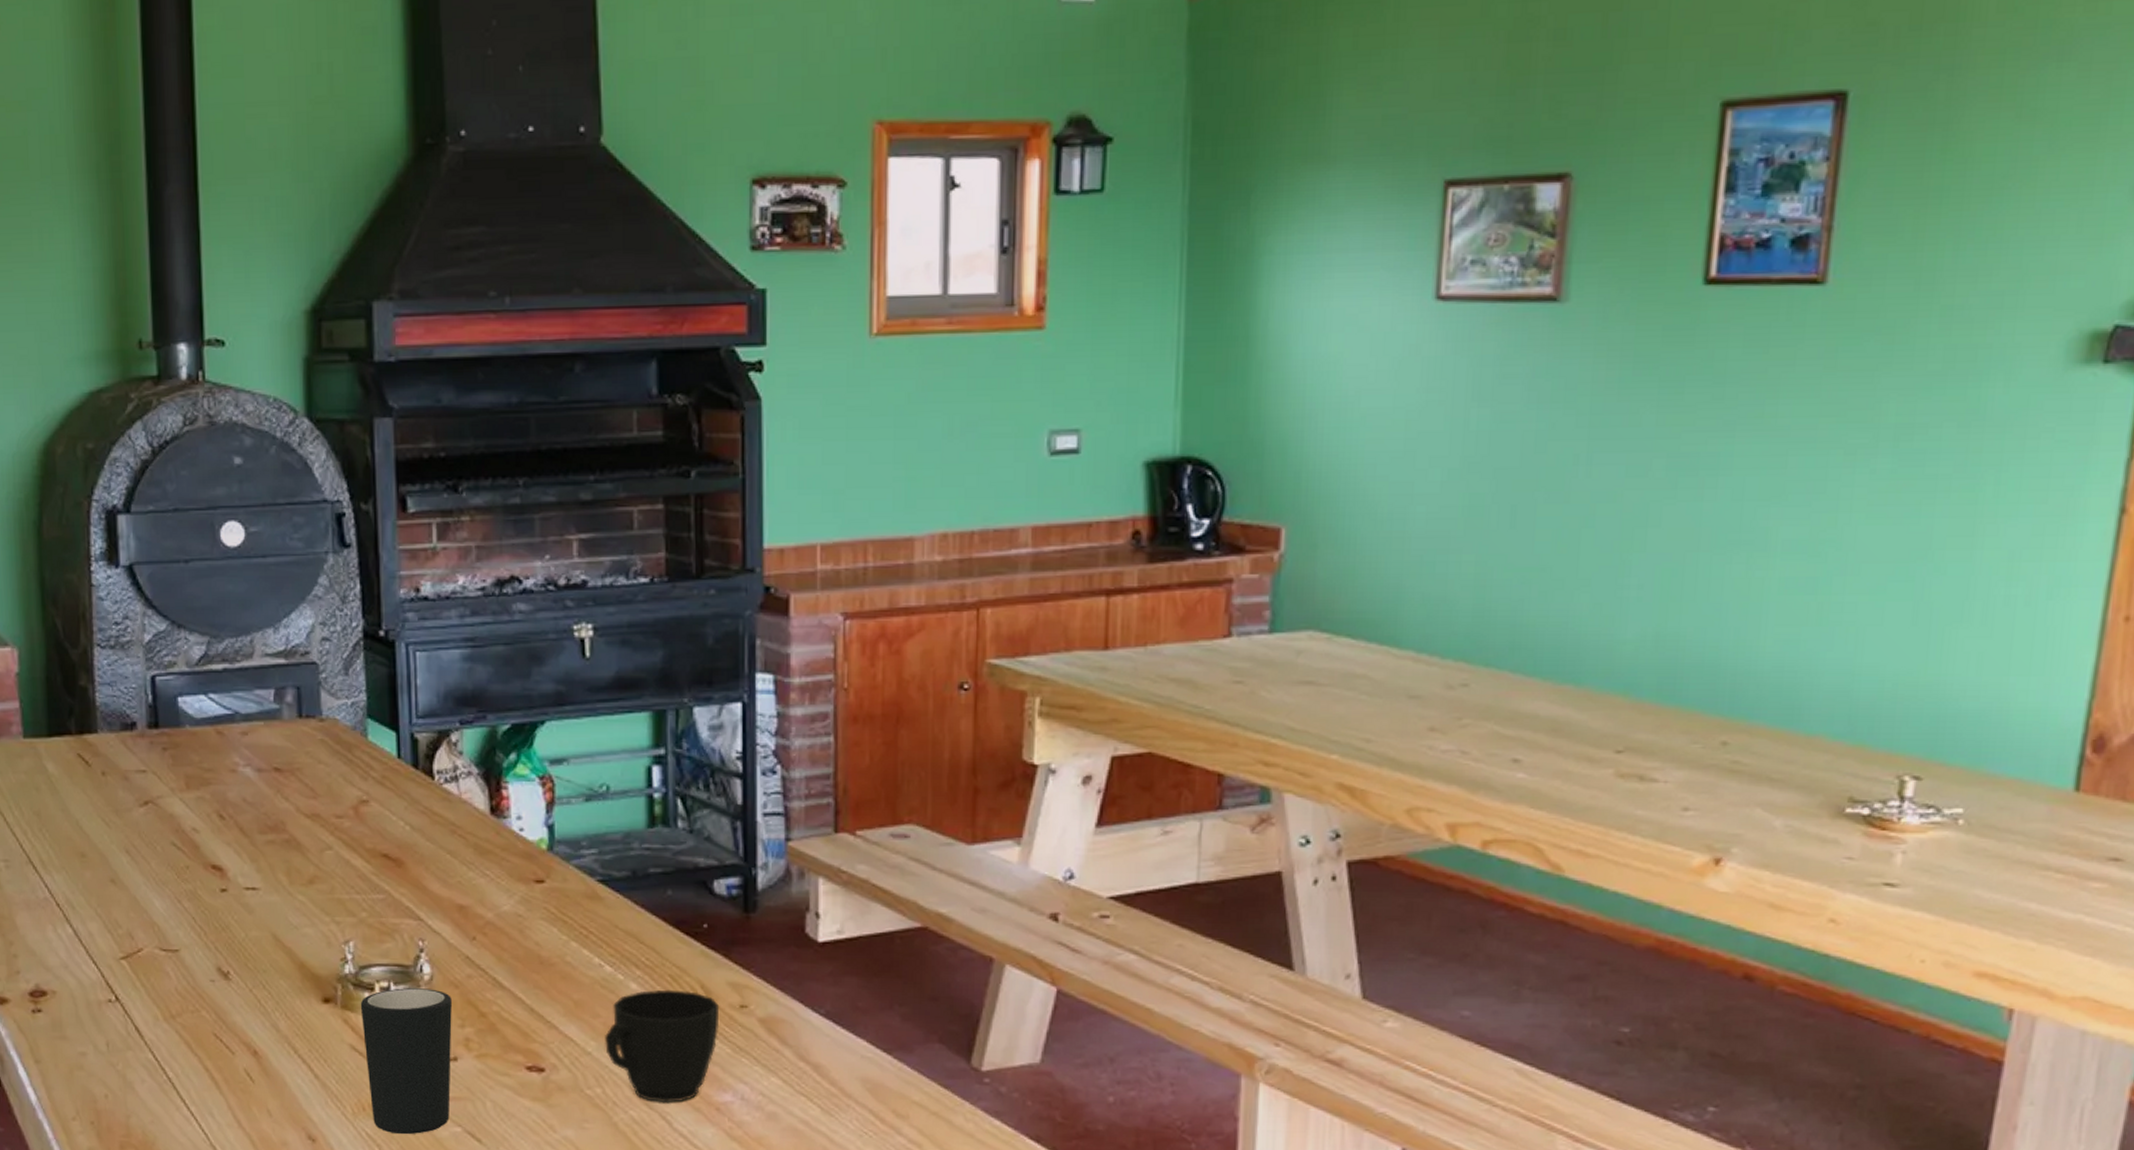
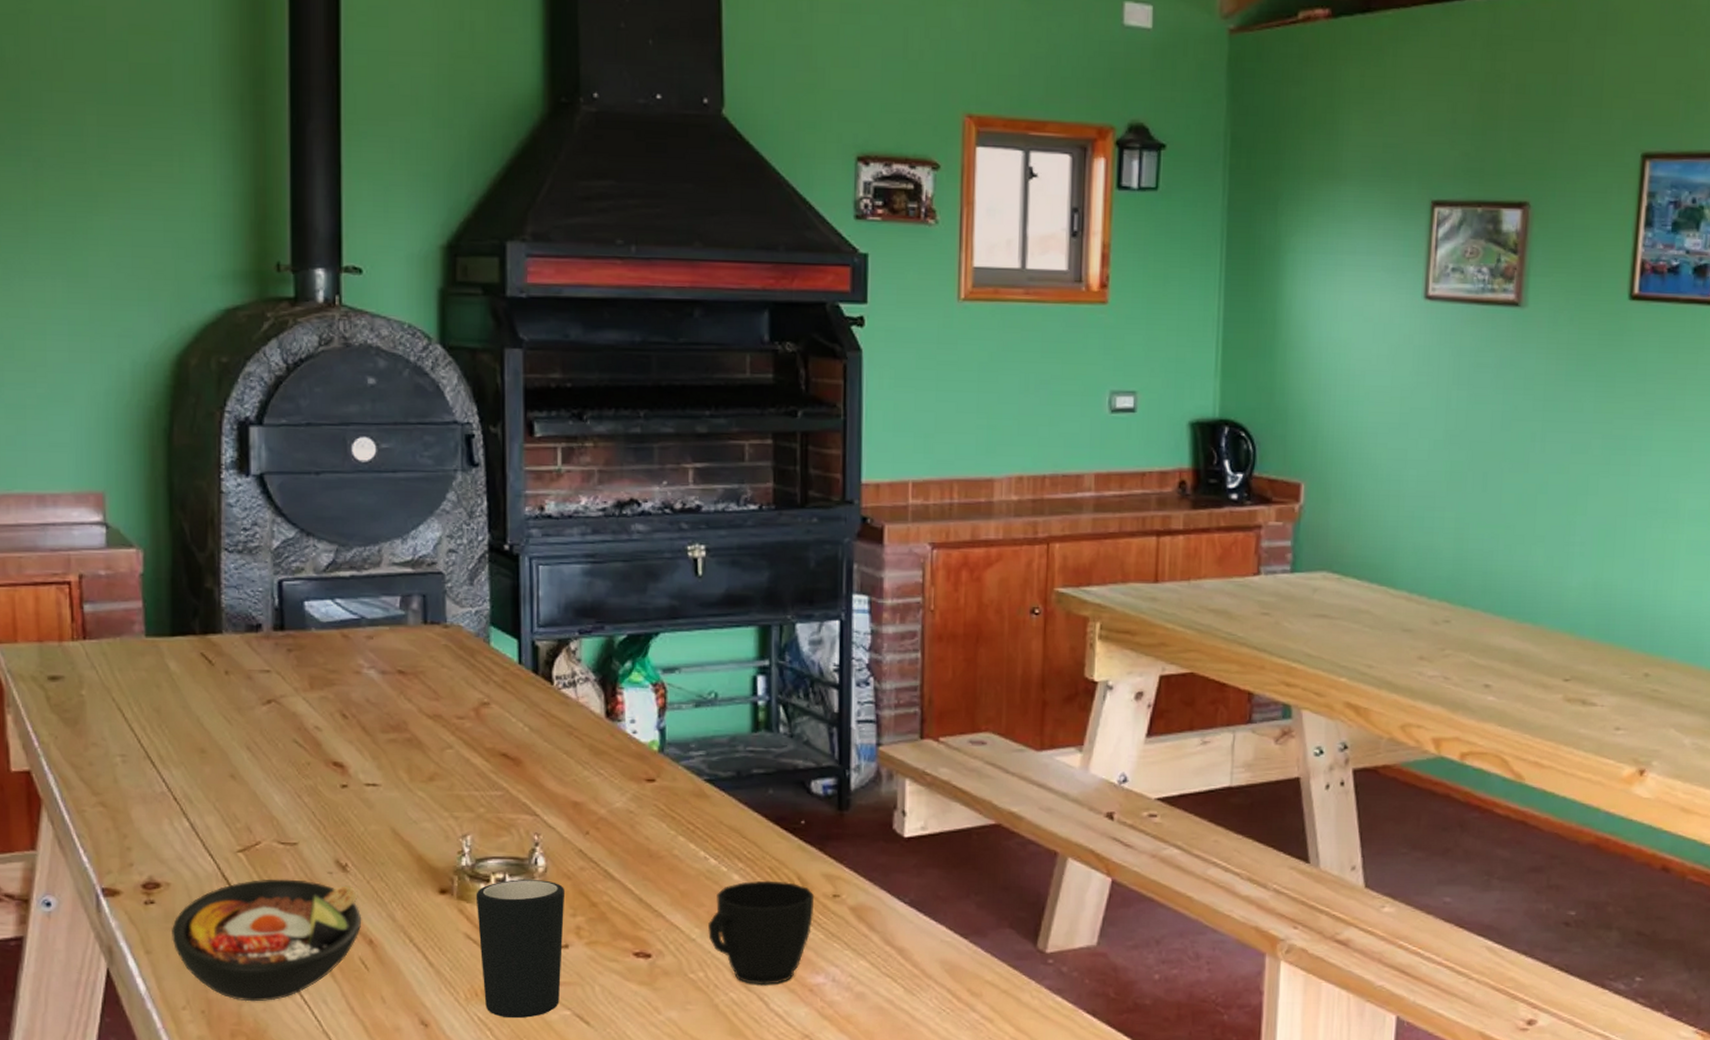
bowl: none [59,987,246,1114] -> present [172,879,362,1002]

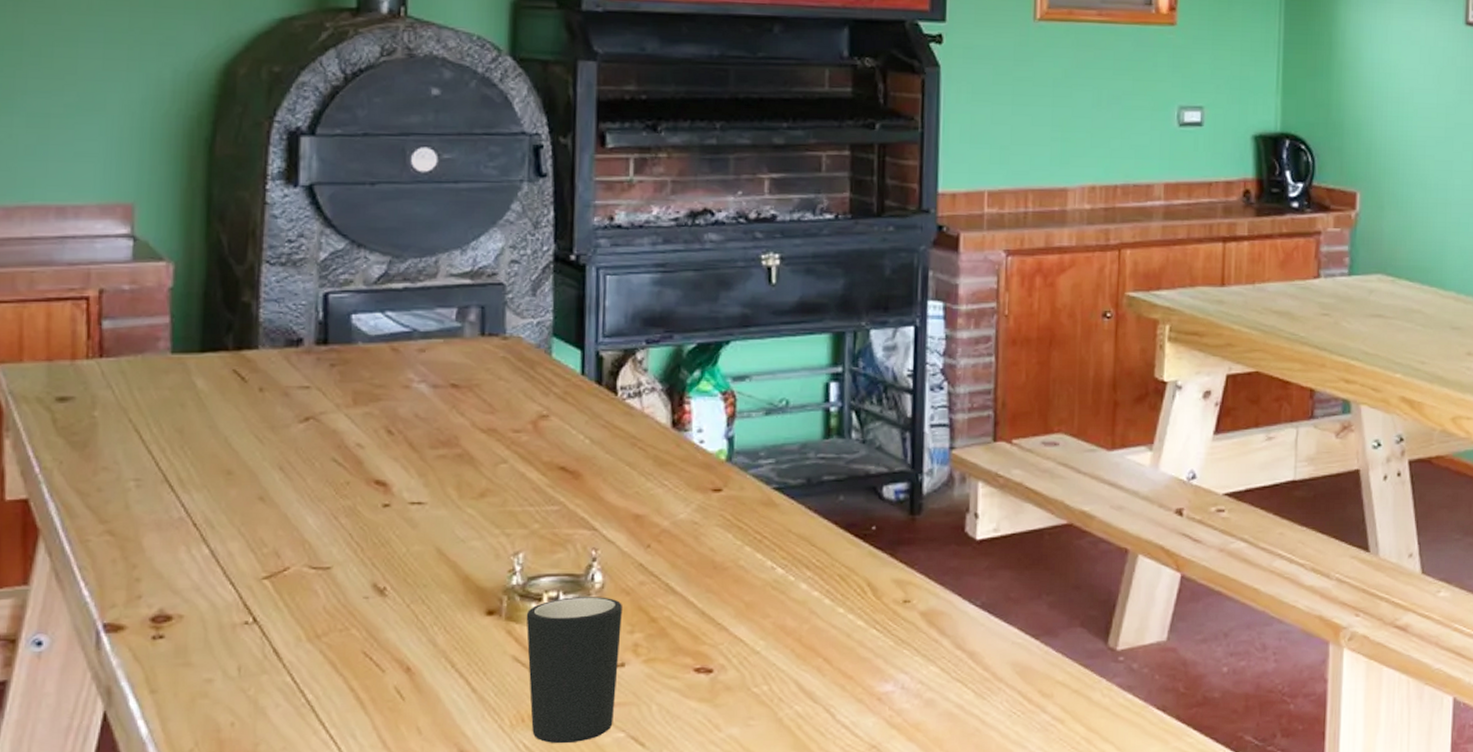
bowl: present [172,879,362,1002] -> none [182,606,400,740]
cup: present [708,880,815,986] -> none [773,588,885,697]

